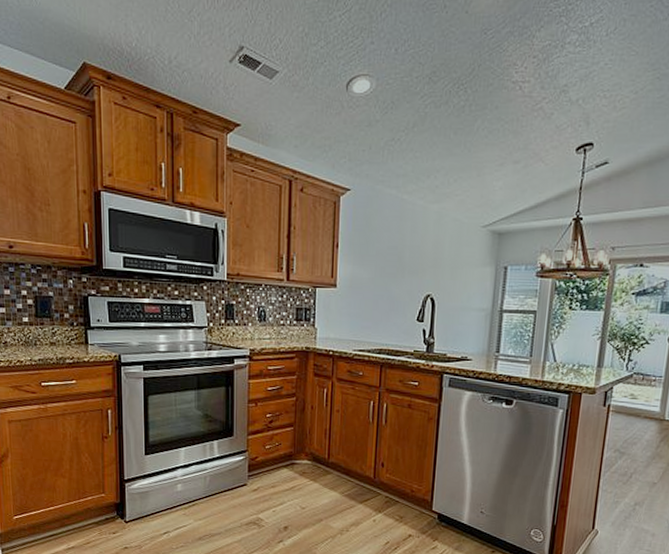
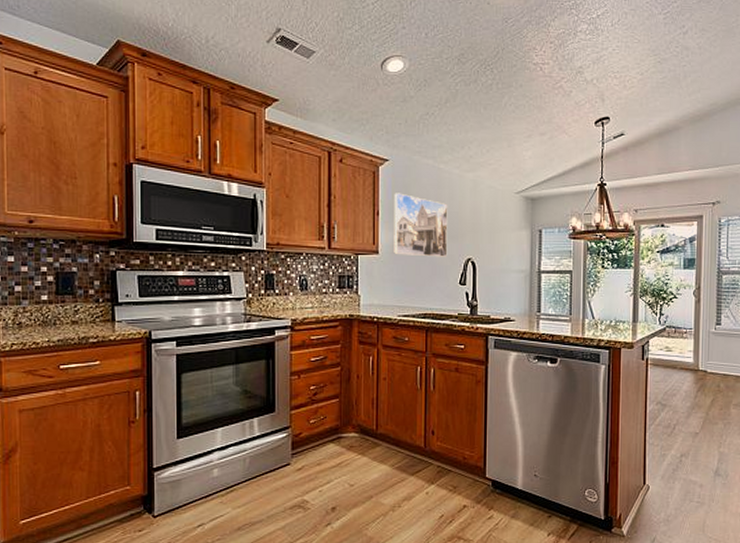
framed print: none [352,224,410,293] -> present [394,193,448,257]

